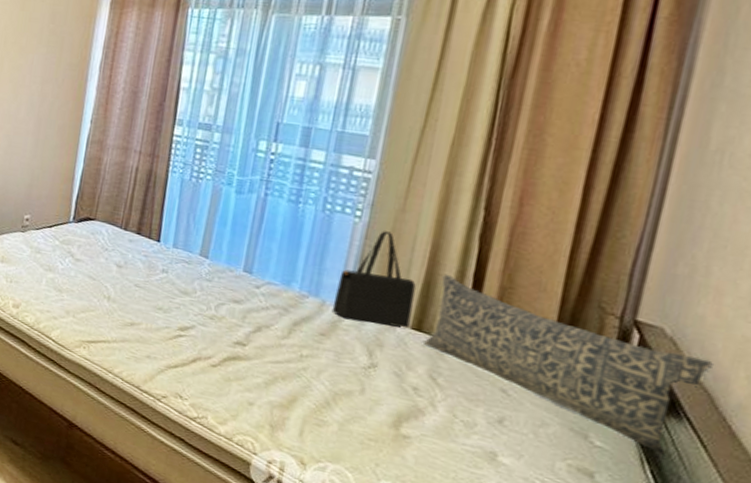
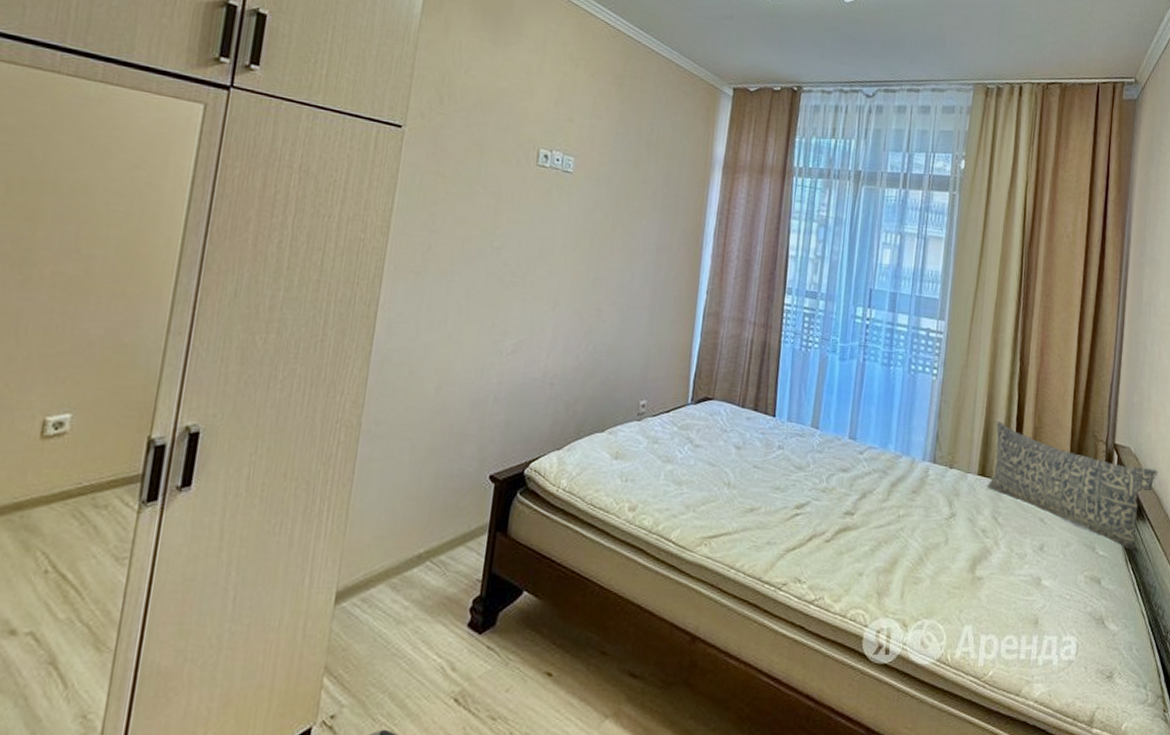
tote bag: present [331,231,416,329] -> none [920,386,979,475]

